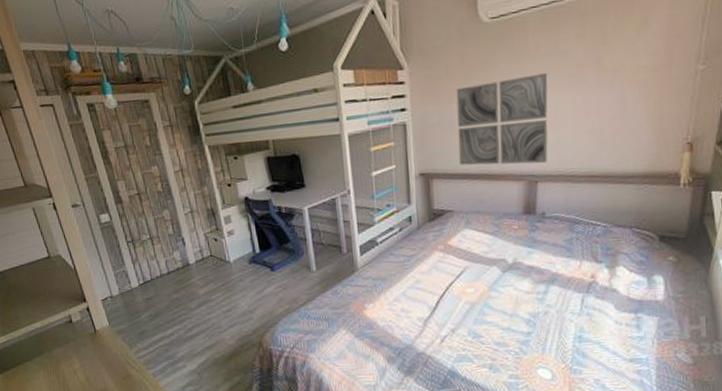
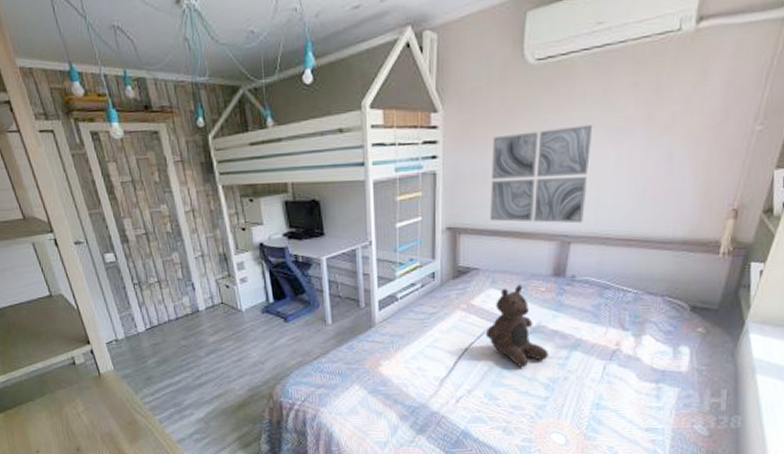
teddy bear: none [464,223,527,305] -> present [485,284,549,368]

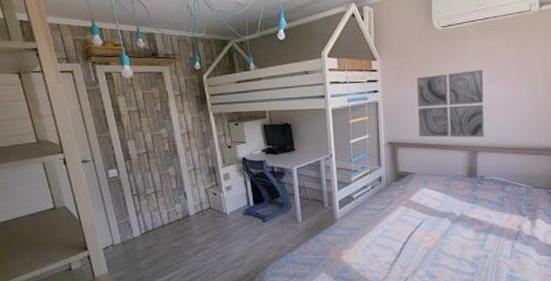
teddy bear: present [485,284,549,368] -> none [422,184,471,250]

